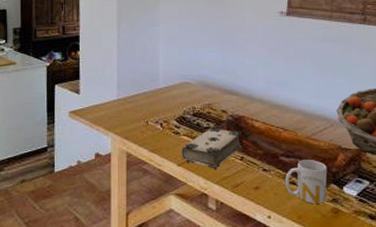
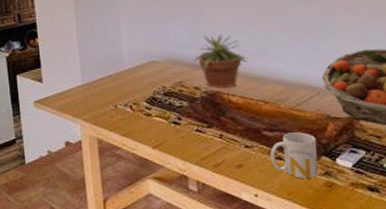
book: present [181,126,243,170] -> none [155,105,221,151]
potted plant: none [222,63,272,113] -> present [192,34,248,88]

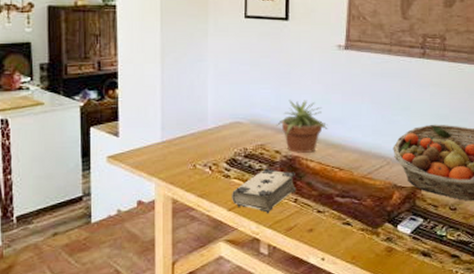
book: none [155,105,221,151] -> present [232,168,297,214]
mug: present [270,132,318,179] -> none [340,199,382,243]

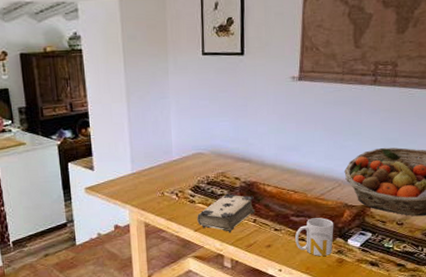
potted plant: present [276,100,328,153] -> none [235,130,283,179]
mug: none [340,199,382,243] -> present [295,217,334,256]

